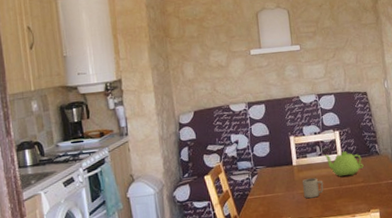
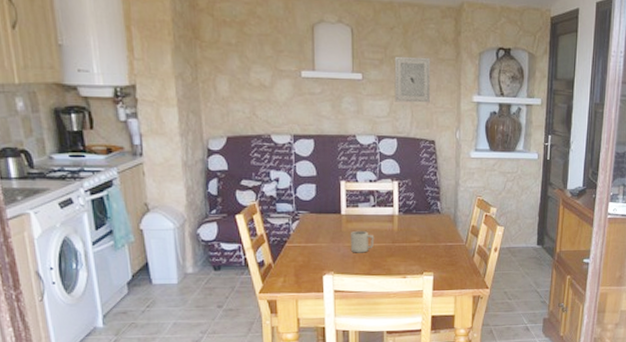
teapot: present [324,151,364,177] -> none [378,205,422,233]
wall art: none [325,24,359,65] -> present [394,56,431,103]

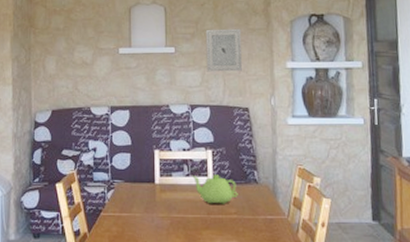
cup: present [350,230,375,253] -> none [163,200,189,225]
teapot: none [378,205,422,233] -> present [192,174,238,204]

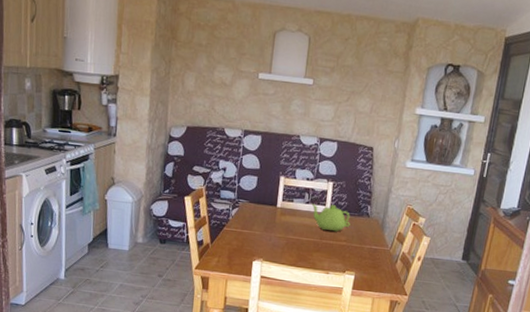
wall art: present [205,28,243,72] -> none [340,65,380,112]

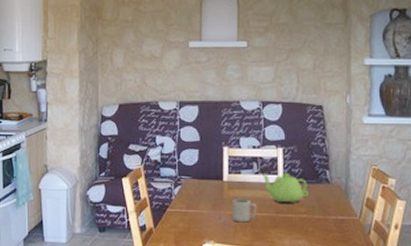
cup: none [280,223,305,245] -> present [231,198,257,223]

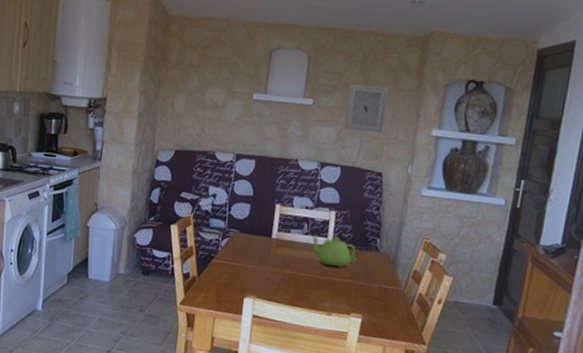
cup: present [231,198,257,223] -> none [275,256,303,282]
wall art: none [279,22,318,68] -> present [344,83,389,134]

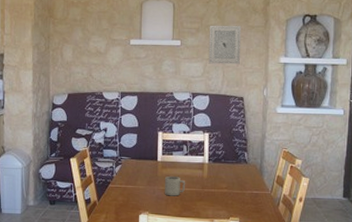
cup: none [275,256,303,282] -> present [164,175,186,196]
teapot: present [311,235,356,268] -> none [190,154,230,180]

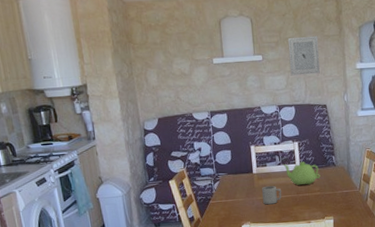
teapot: none [190,154,230,180] -> present [283,161,321,186]

